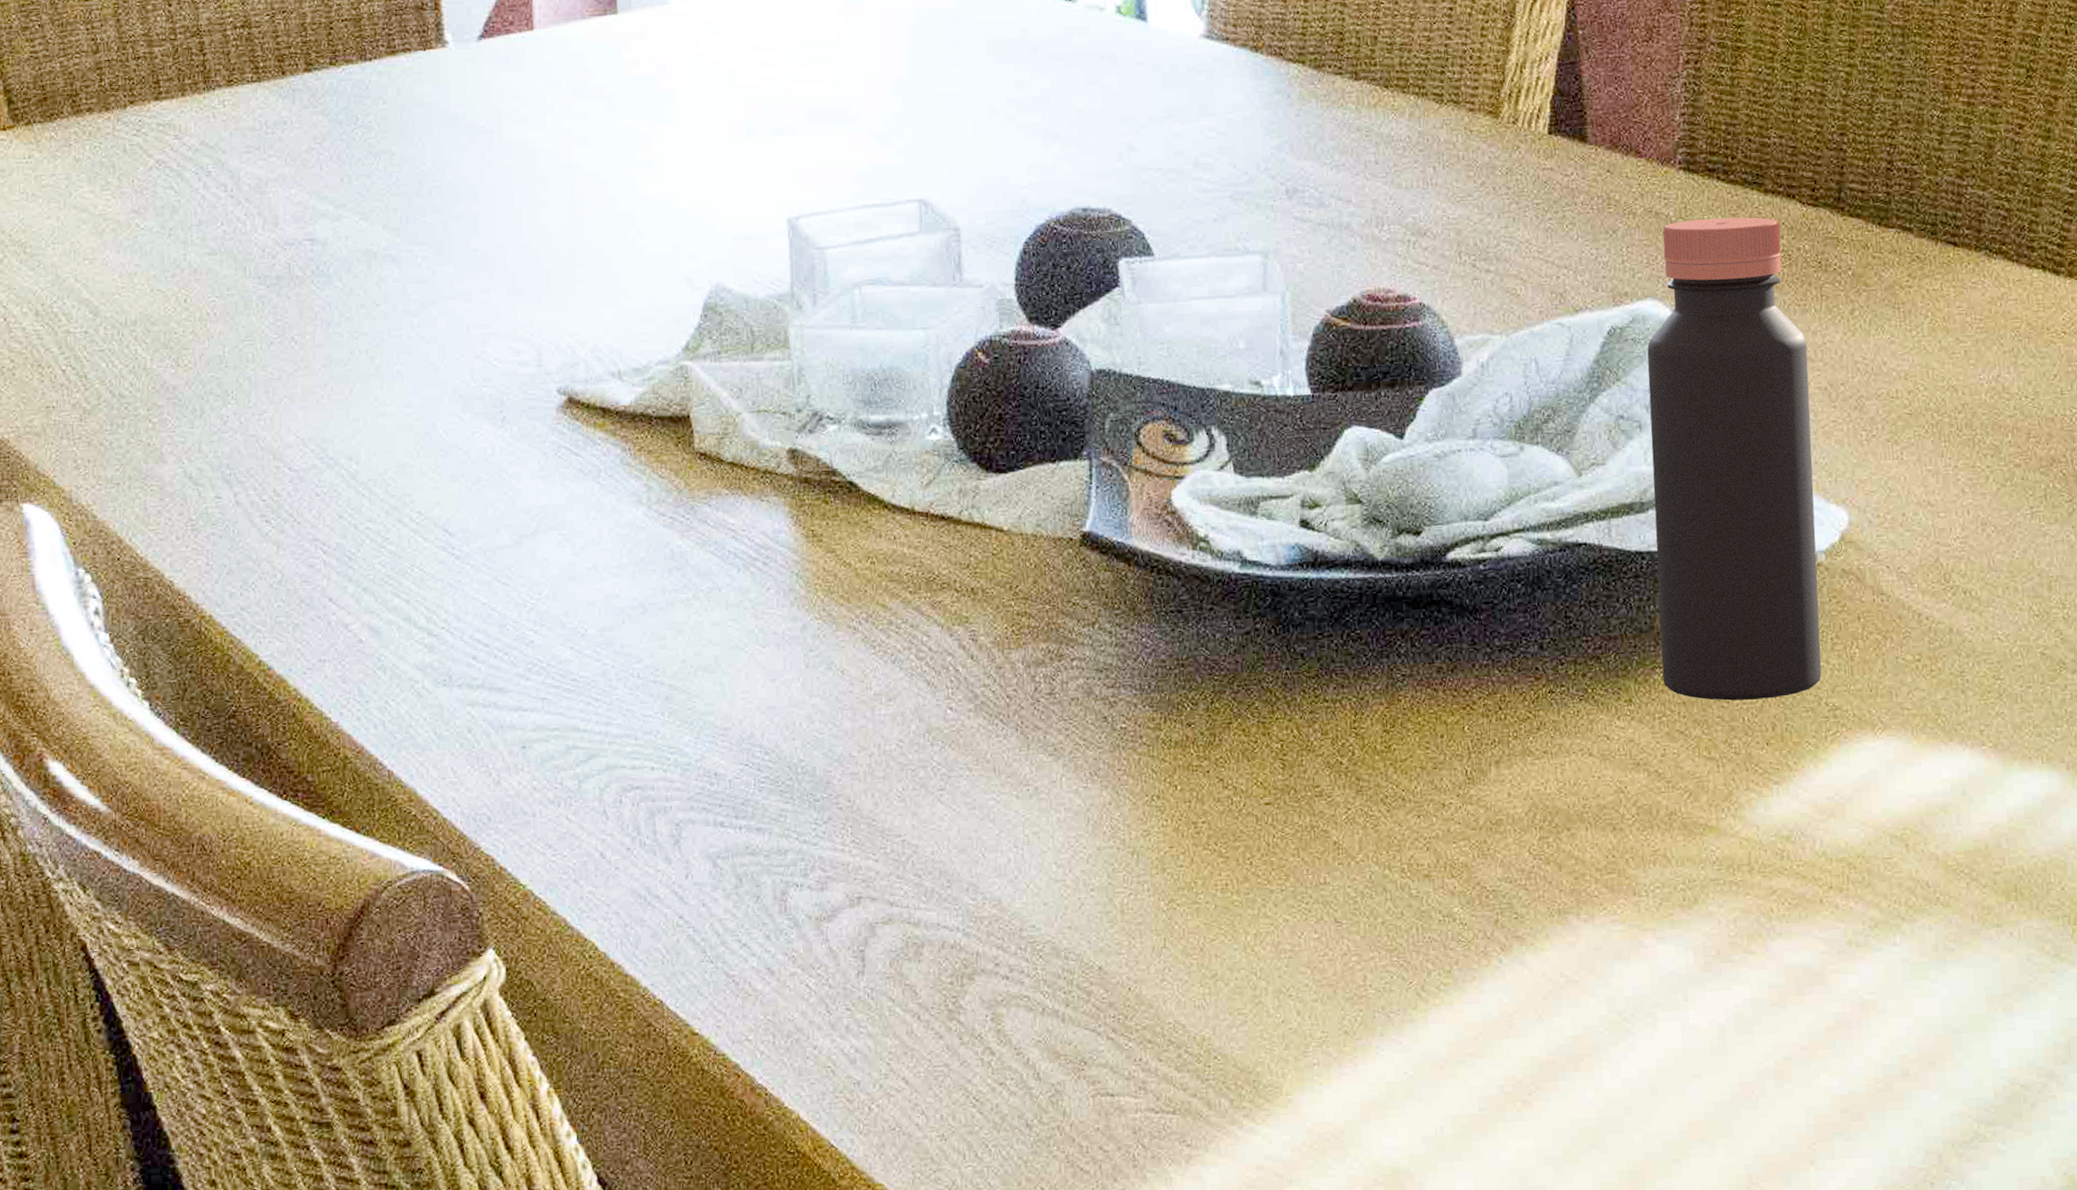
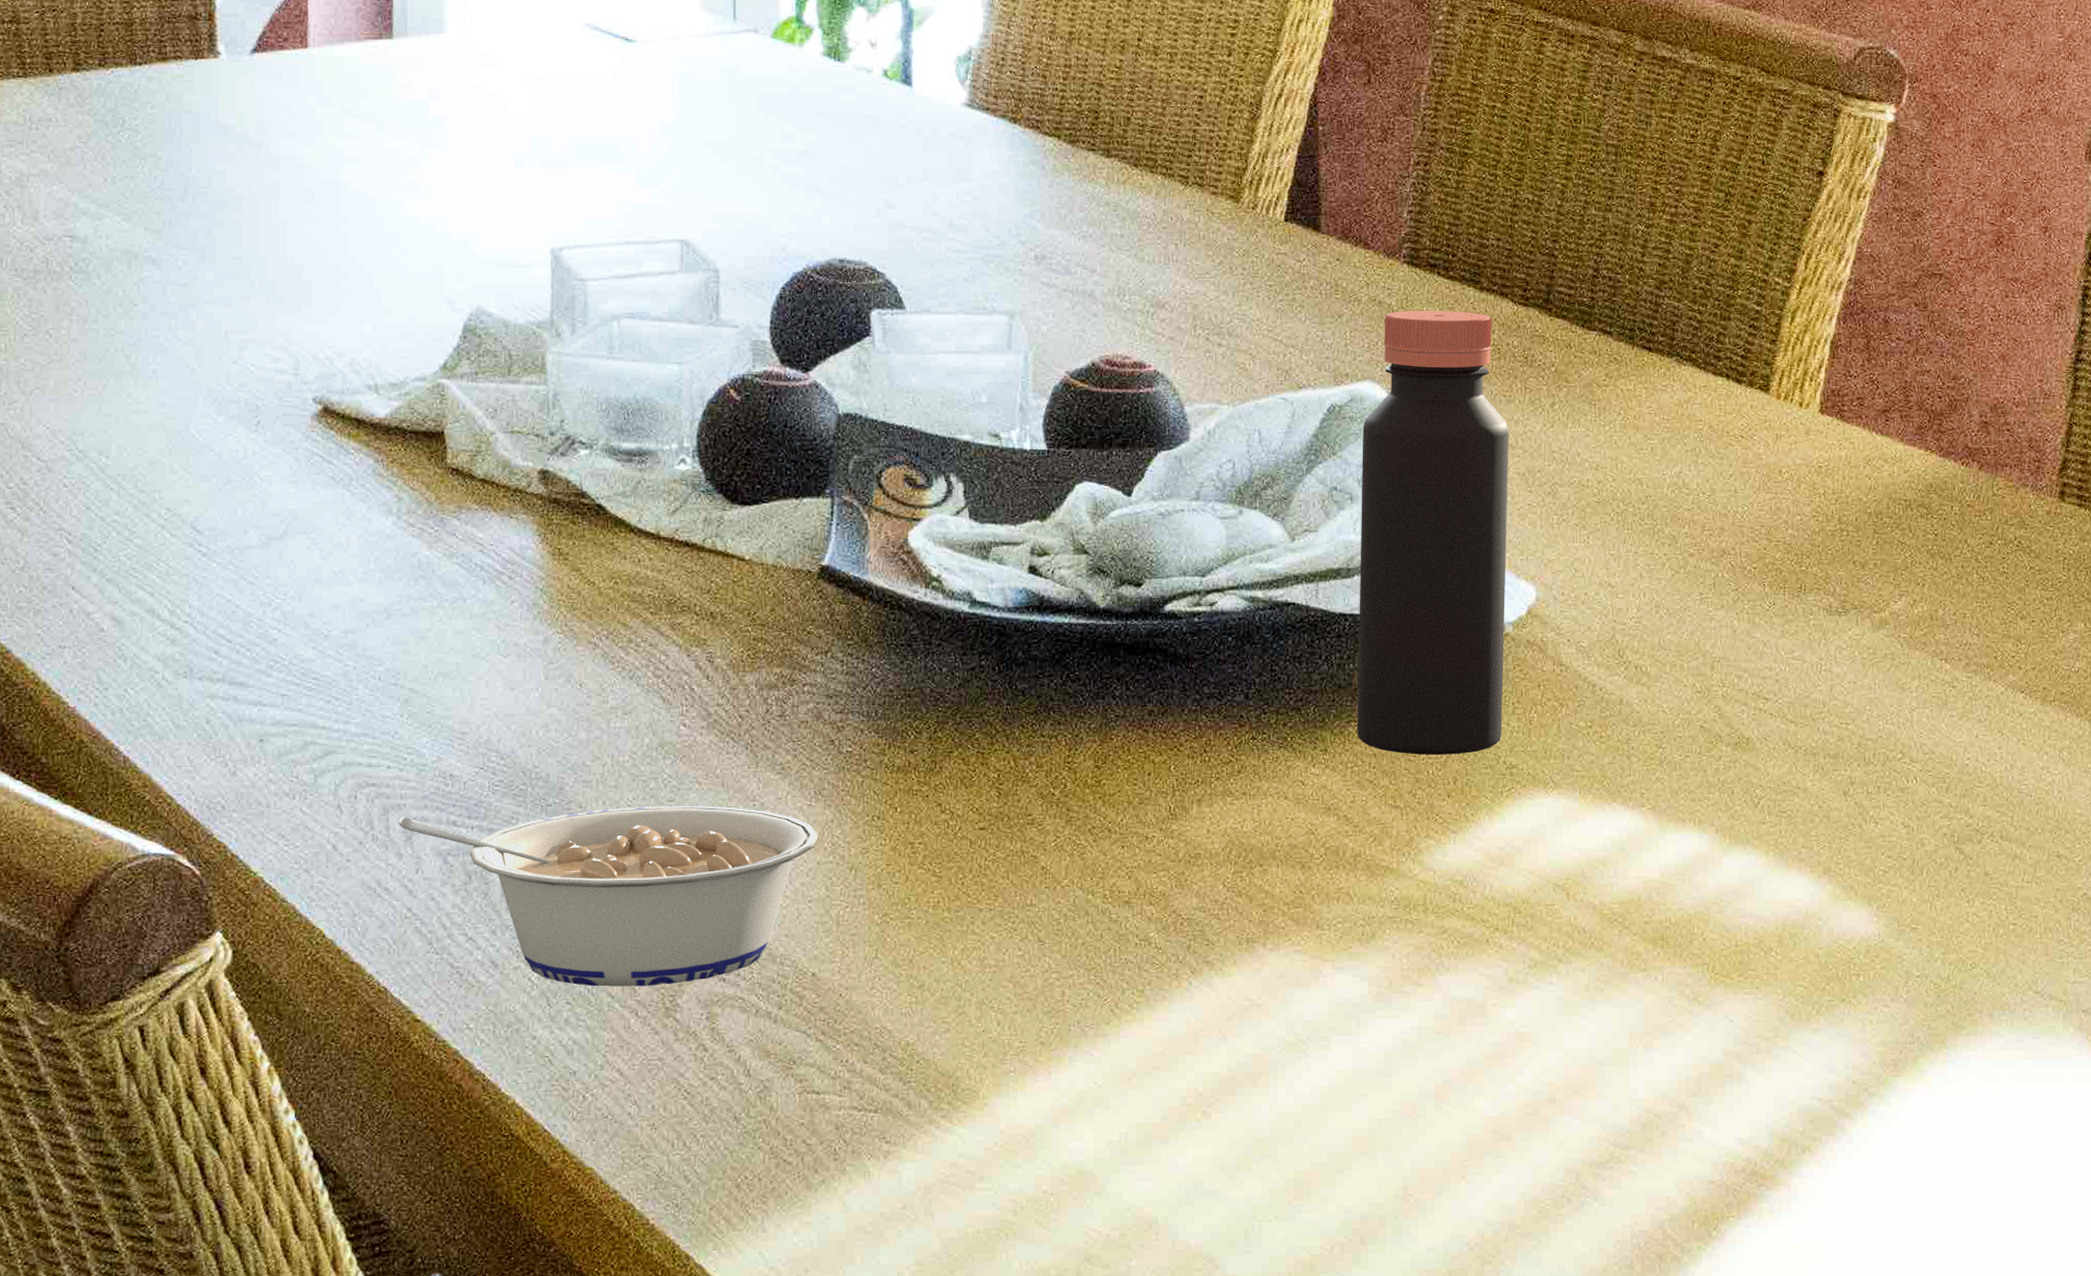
legume: none [665,793,1097,991] -> present [399,805,819,987]

